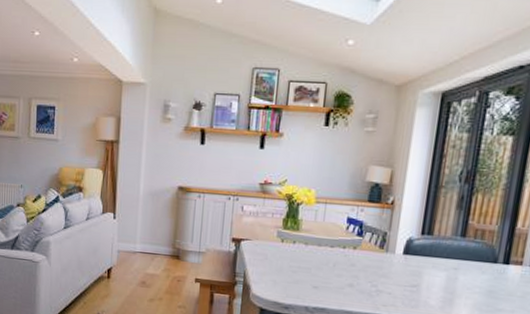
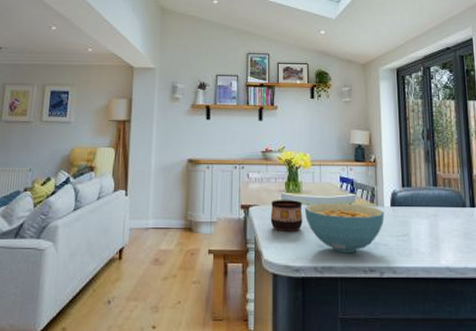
cup: none [262,236,300,270] -> present [270,200,303,232]
cereal bowl: none [301,243,394,298] -> present [304,203,385,254]

